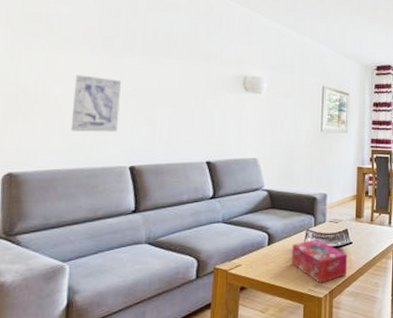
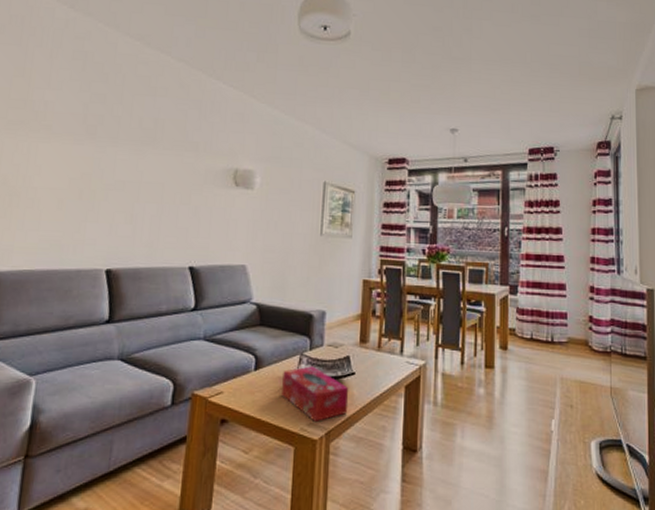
wall art: present [70,75,121,132] -> none [47,166,102,230]

